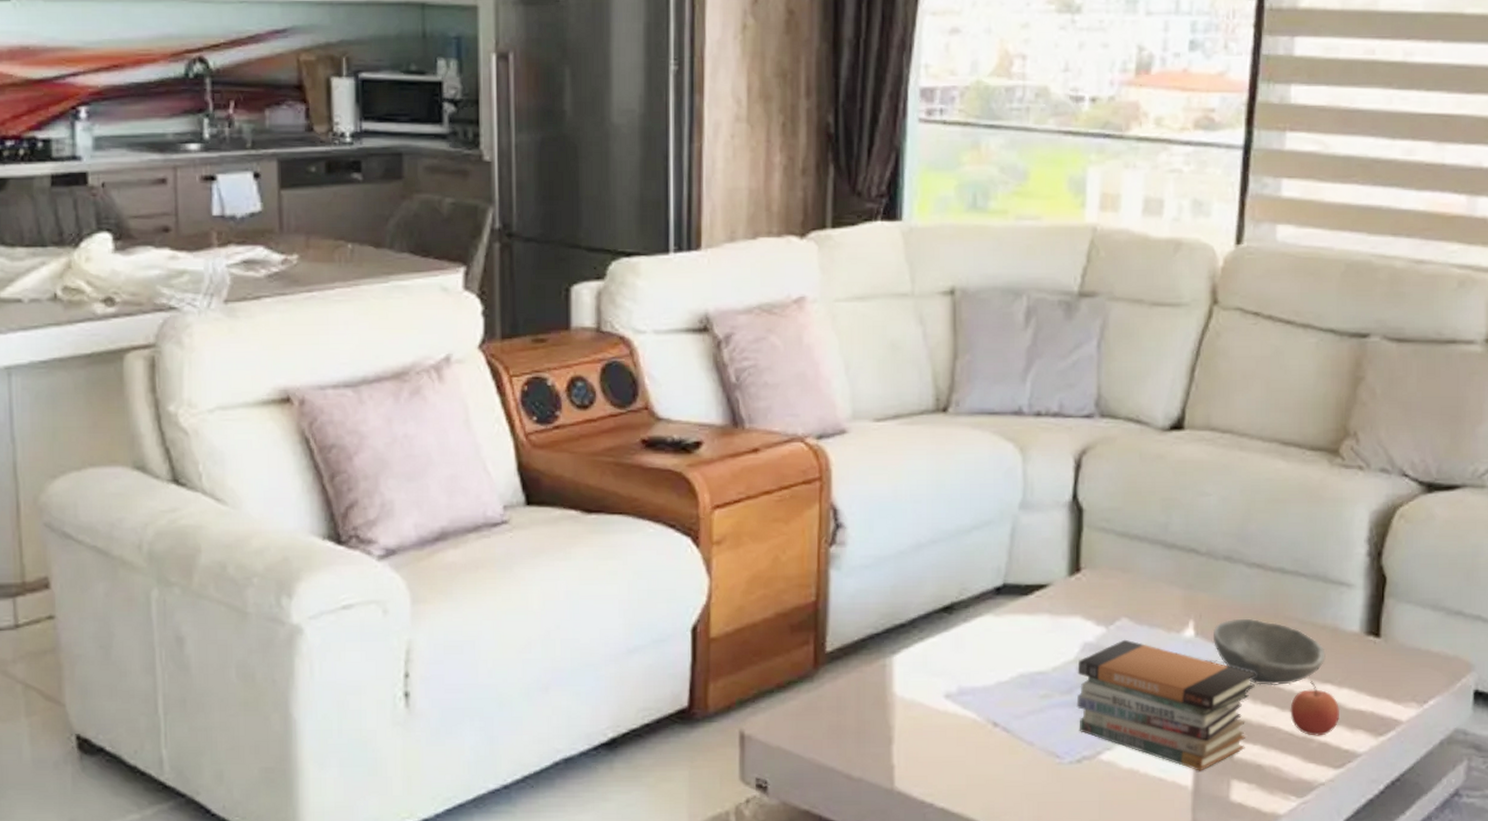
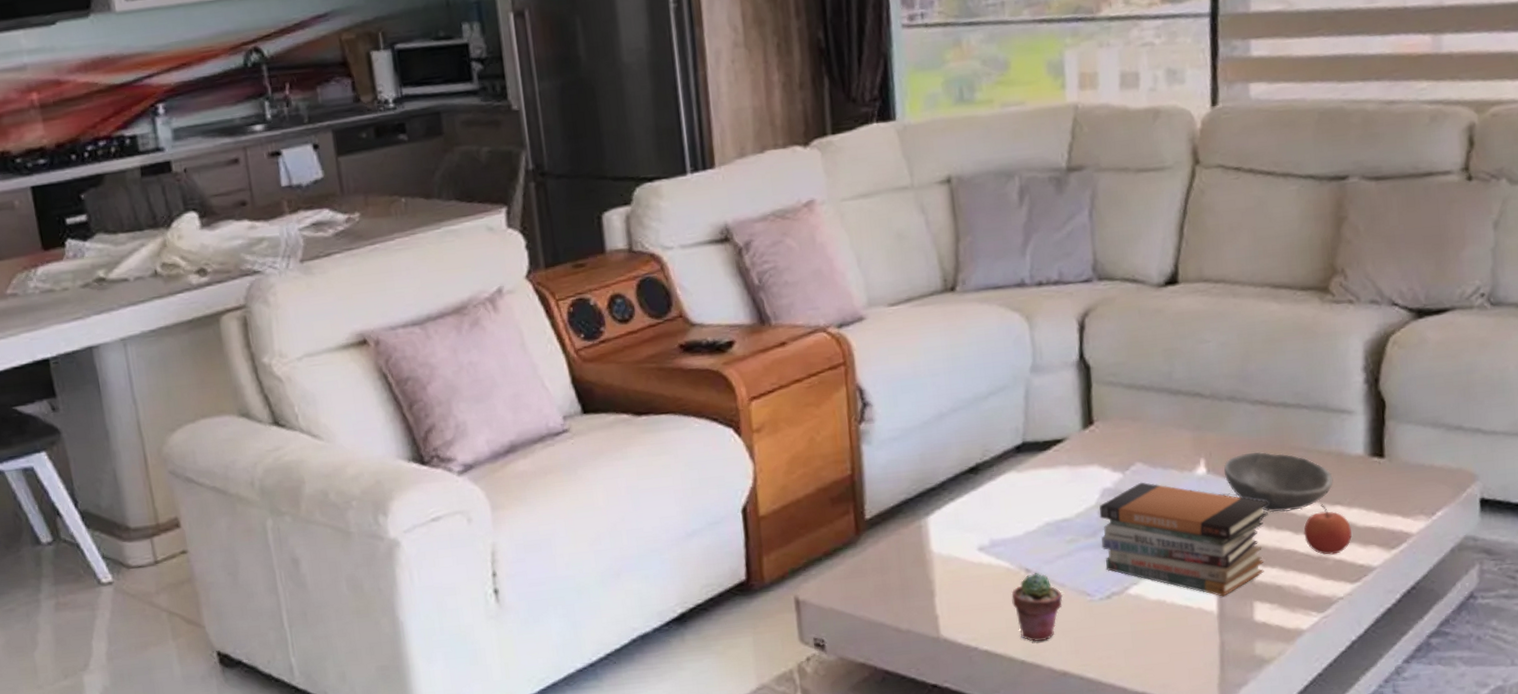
potted succulent: none [975,728,1030,803] -> present [1011,573,1063,641]

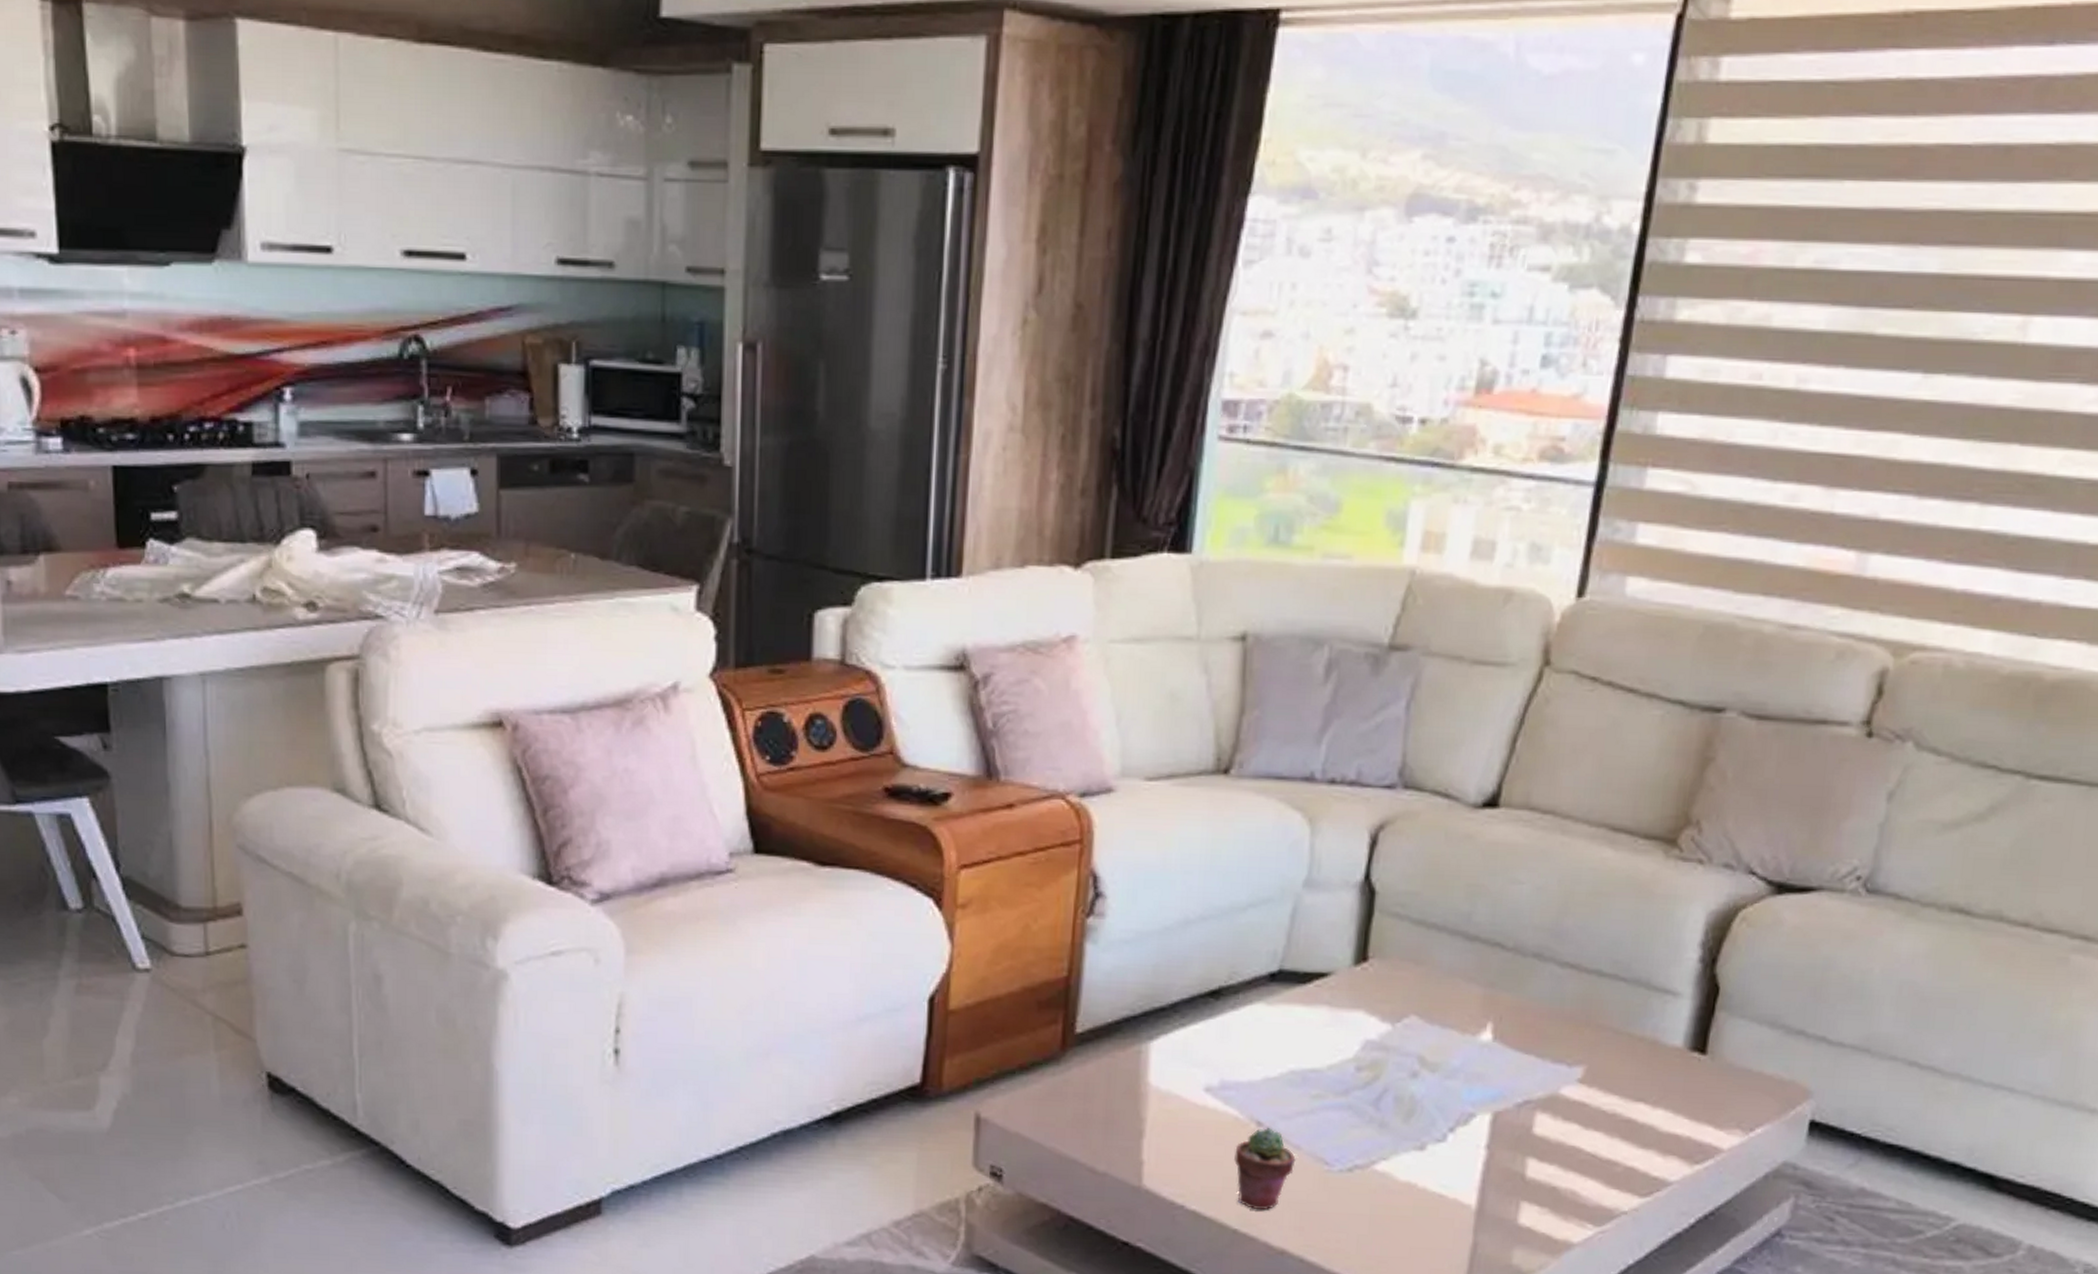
book stack: present [1099,482,1268,597] -> none [1352,1039,1559,1190]
bowl: present [1223,451,1334,513] -> none [1512,1023,1641,1102]
apple: present [1304,504,1352,555] -> none [1594,1098,1653,1160]

